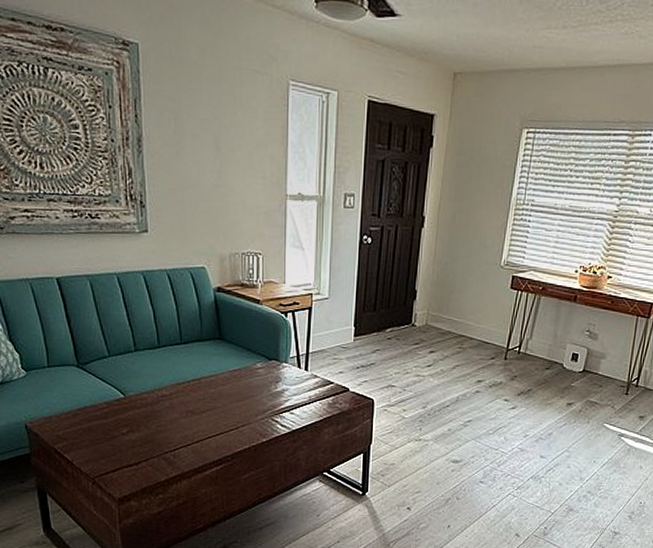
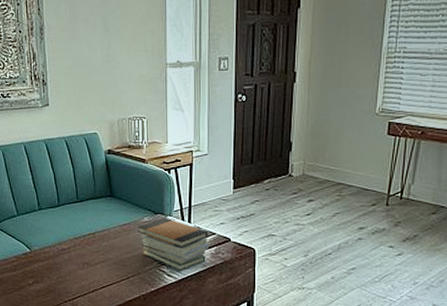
book stack: none [248,363,326,421] -> present [137,217,208,271]

